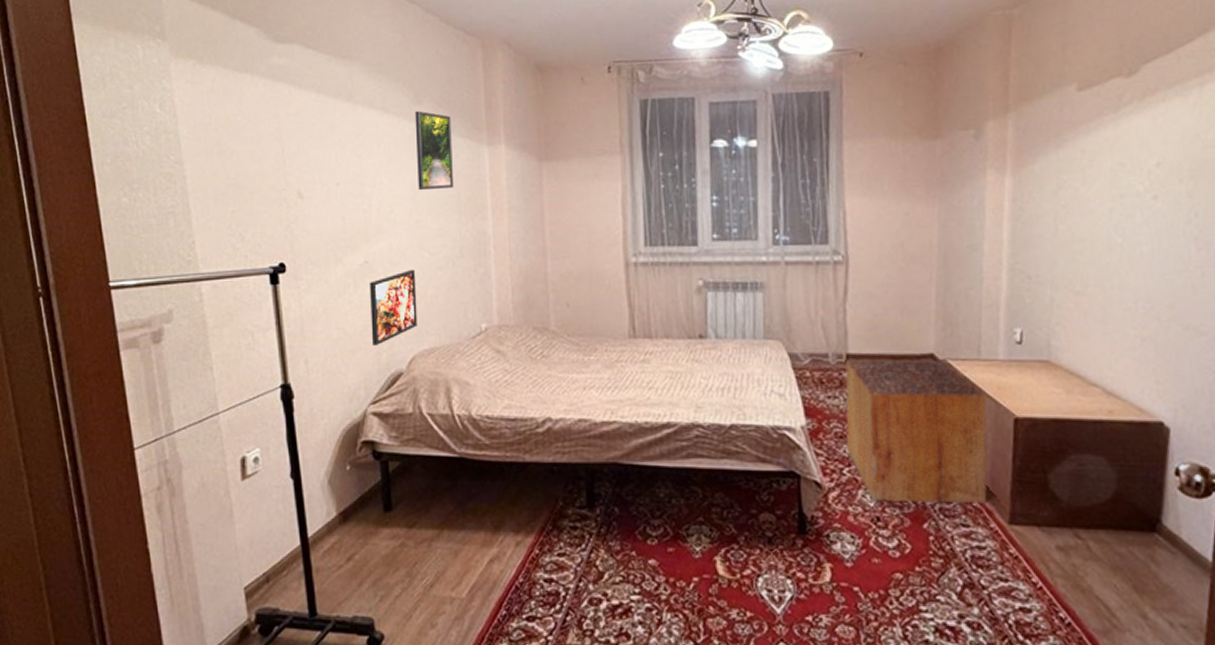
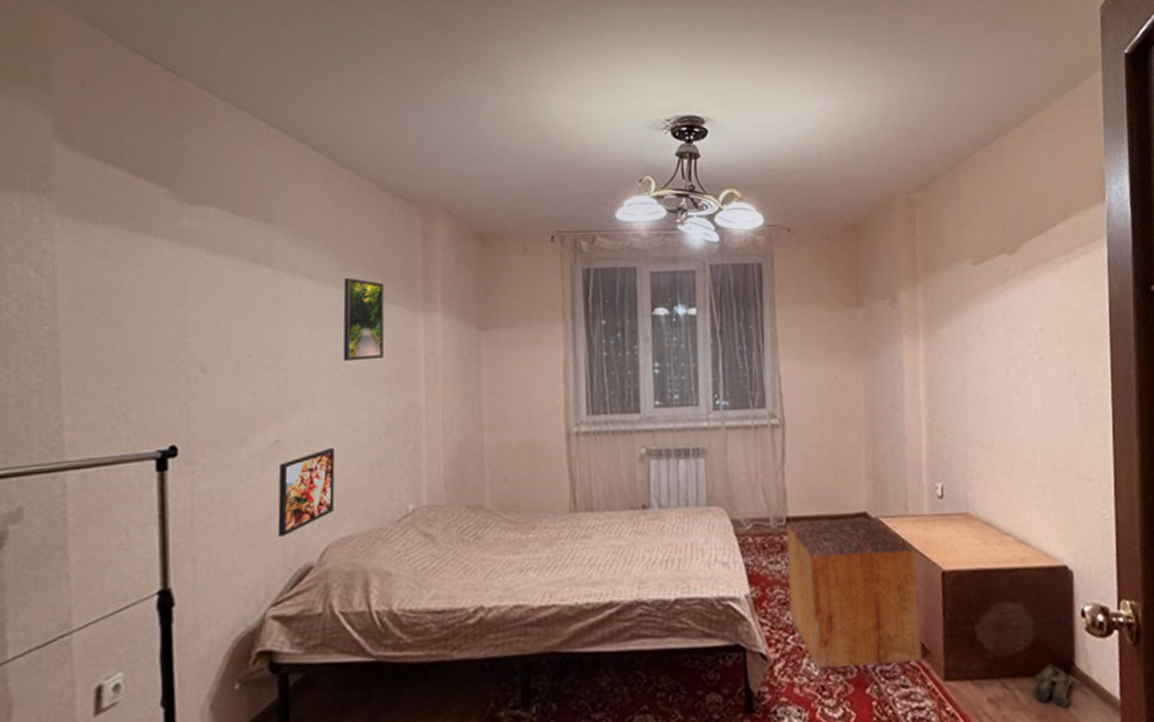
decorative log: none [1108,518,1169,563] -> present [1031,662,1083,708]

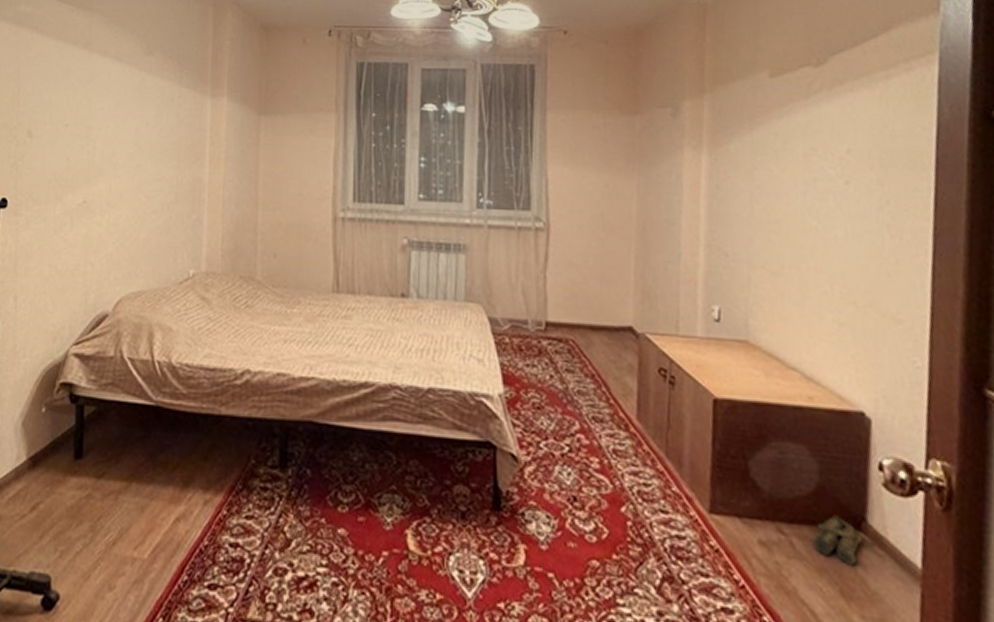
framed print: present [277,447,336,537] -> none [81,211,131,285]
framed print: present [343,277,384,362] -> none [141,61,179,136]
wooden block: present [785,518,923,670] -> none [544,329,687,489]

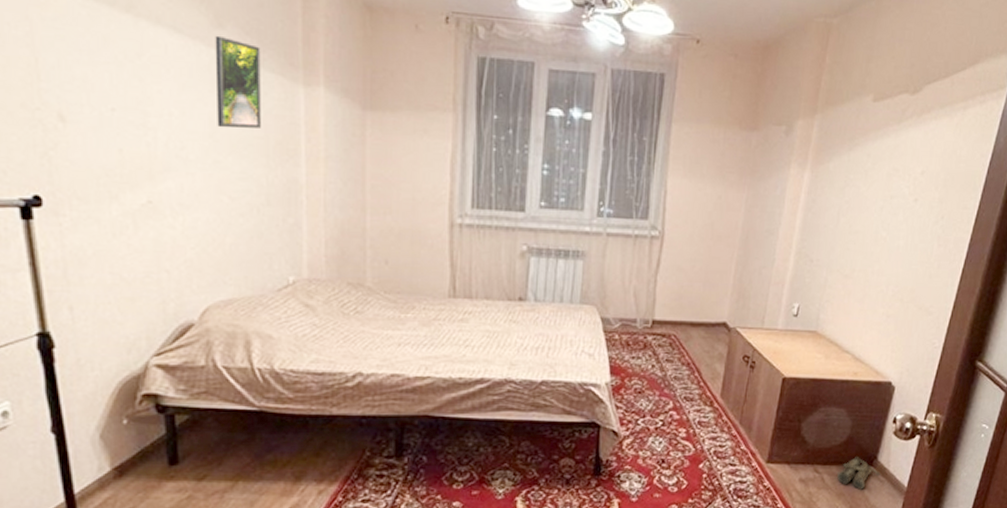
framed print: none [141,61,179,136] -> present [215,35,261,129]

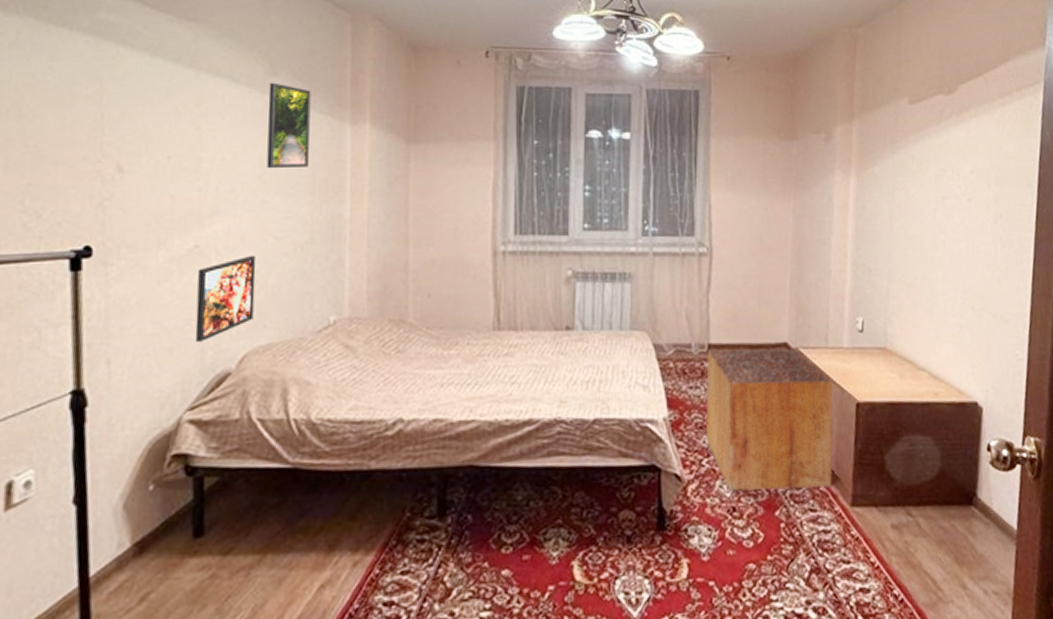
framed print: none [153,213,213,294] -> present [195,255,256,342]
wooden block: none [644,326,763,447] -> present [706,349,833,492]
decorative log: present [837,456,880,490] -> none [934,493,983,536]

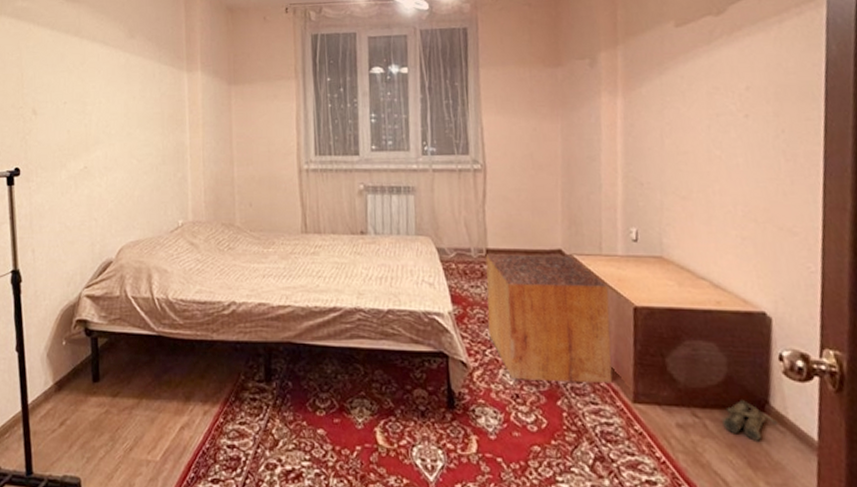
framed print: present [195,255,256,342] -> none [87,173,126,238]
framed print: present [266,82,311,169] -> none [129,43,158,109]
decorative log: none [934,493,983,536] -> present [722,399,778,441]

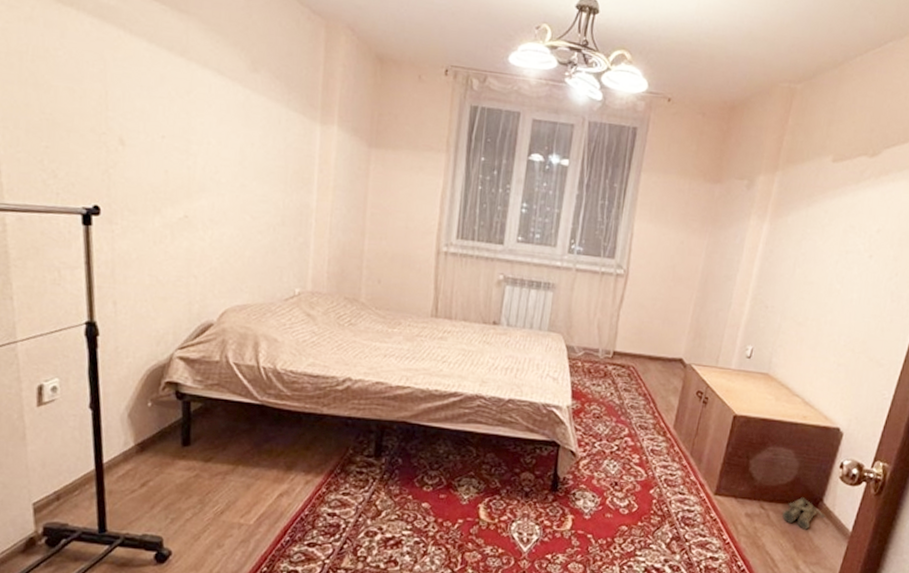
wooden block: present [485,254,613,384] -> none [601,357,716,478]

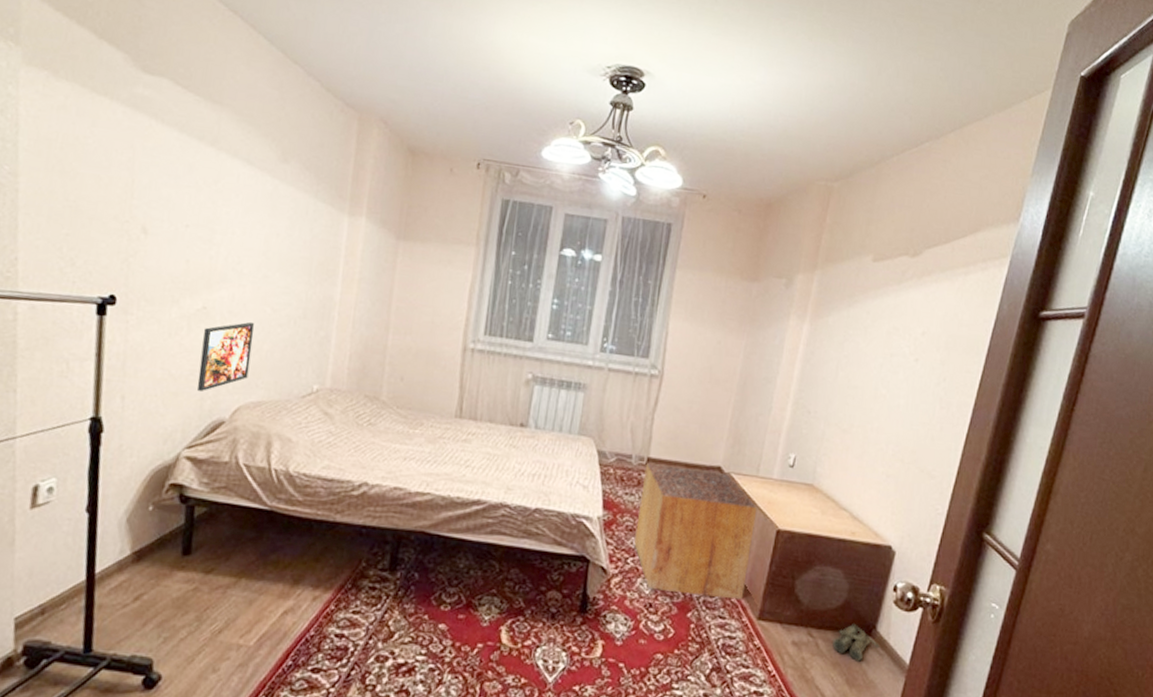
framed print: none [184,229,236,296] -> present [197,321,255,391]
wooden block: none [601,357,716,478] -> present [634,463,758,600]

